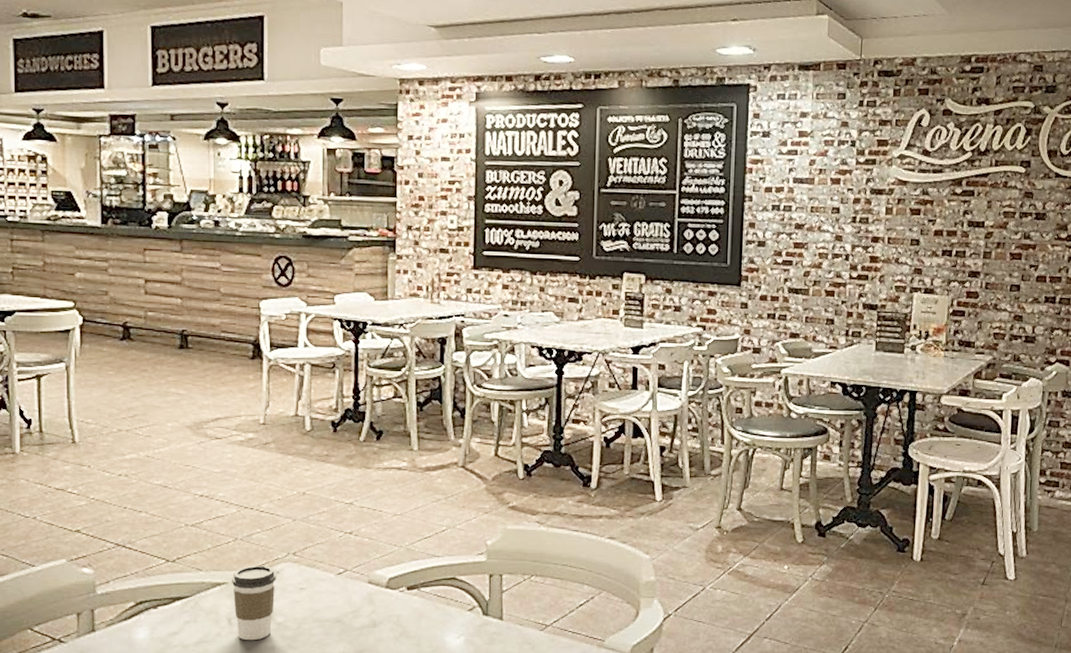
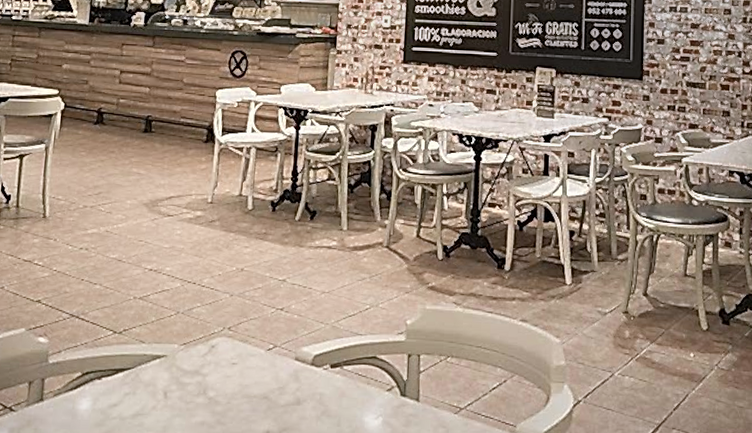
coffee cup: present [232,565,276,641] -> none [170,339,211,415]

